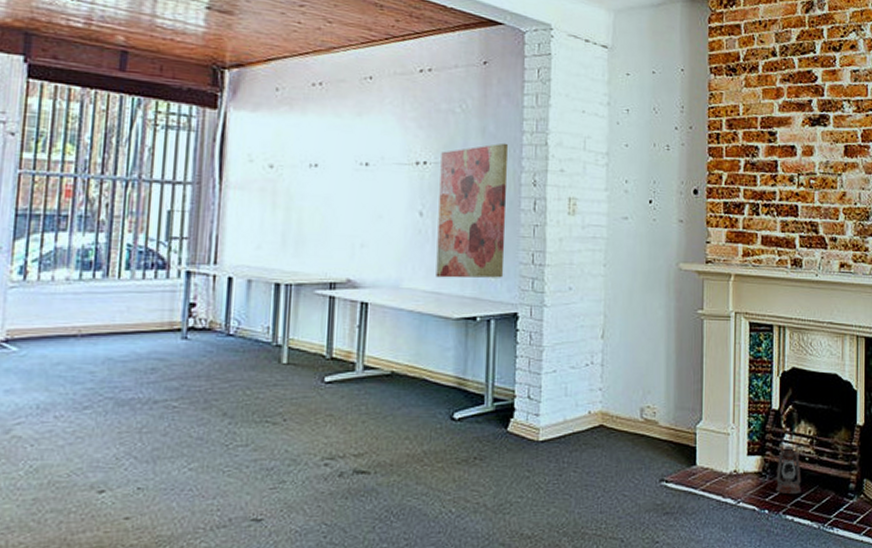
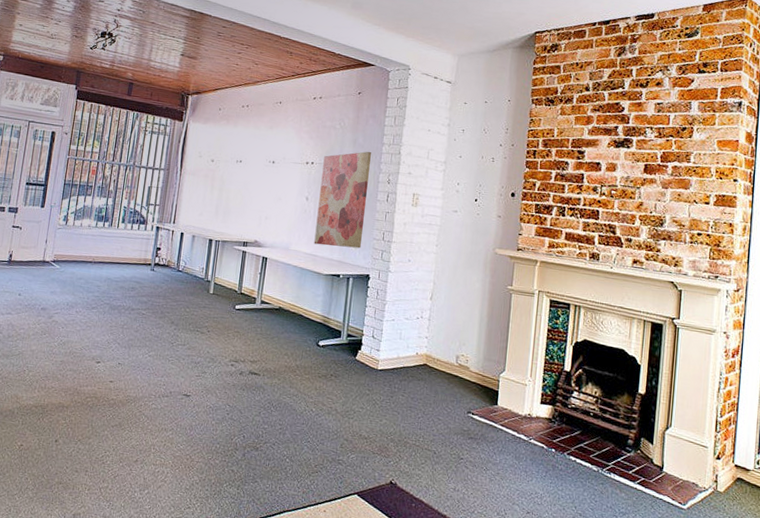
lantern: present [776,432,802,495] -> none [563,390,586,441]

